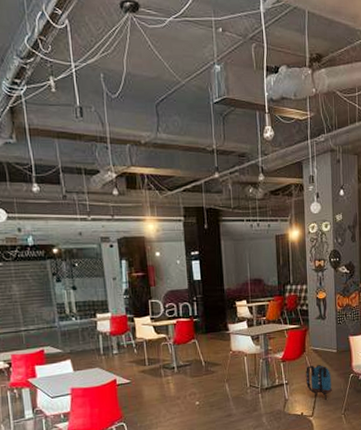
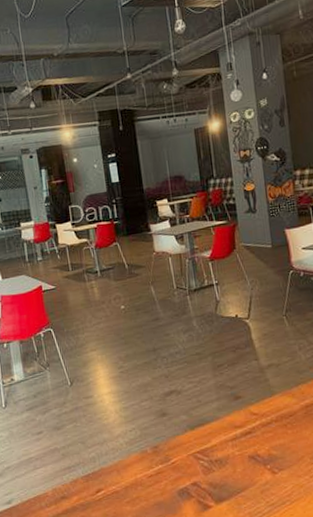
backpack: present [306,364,333,401] -> none [237,261,271,301]

